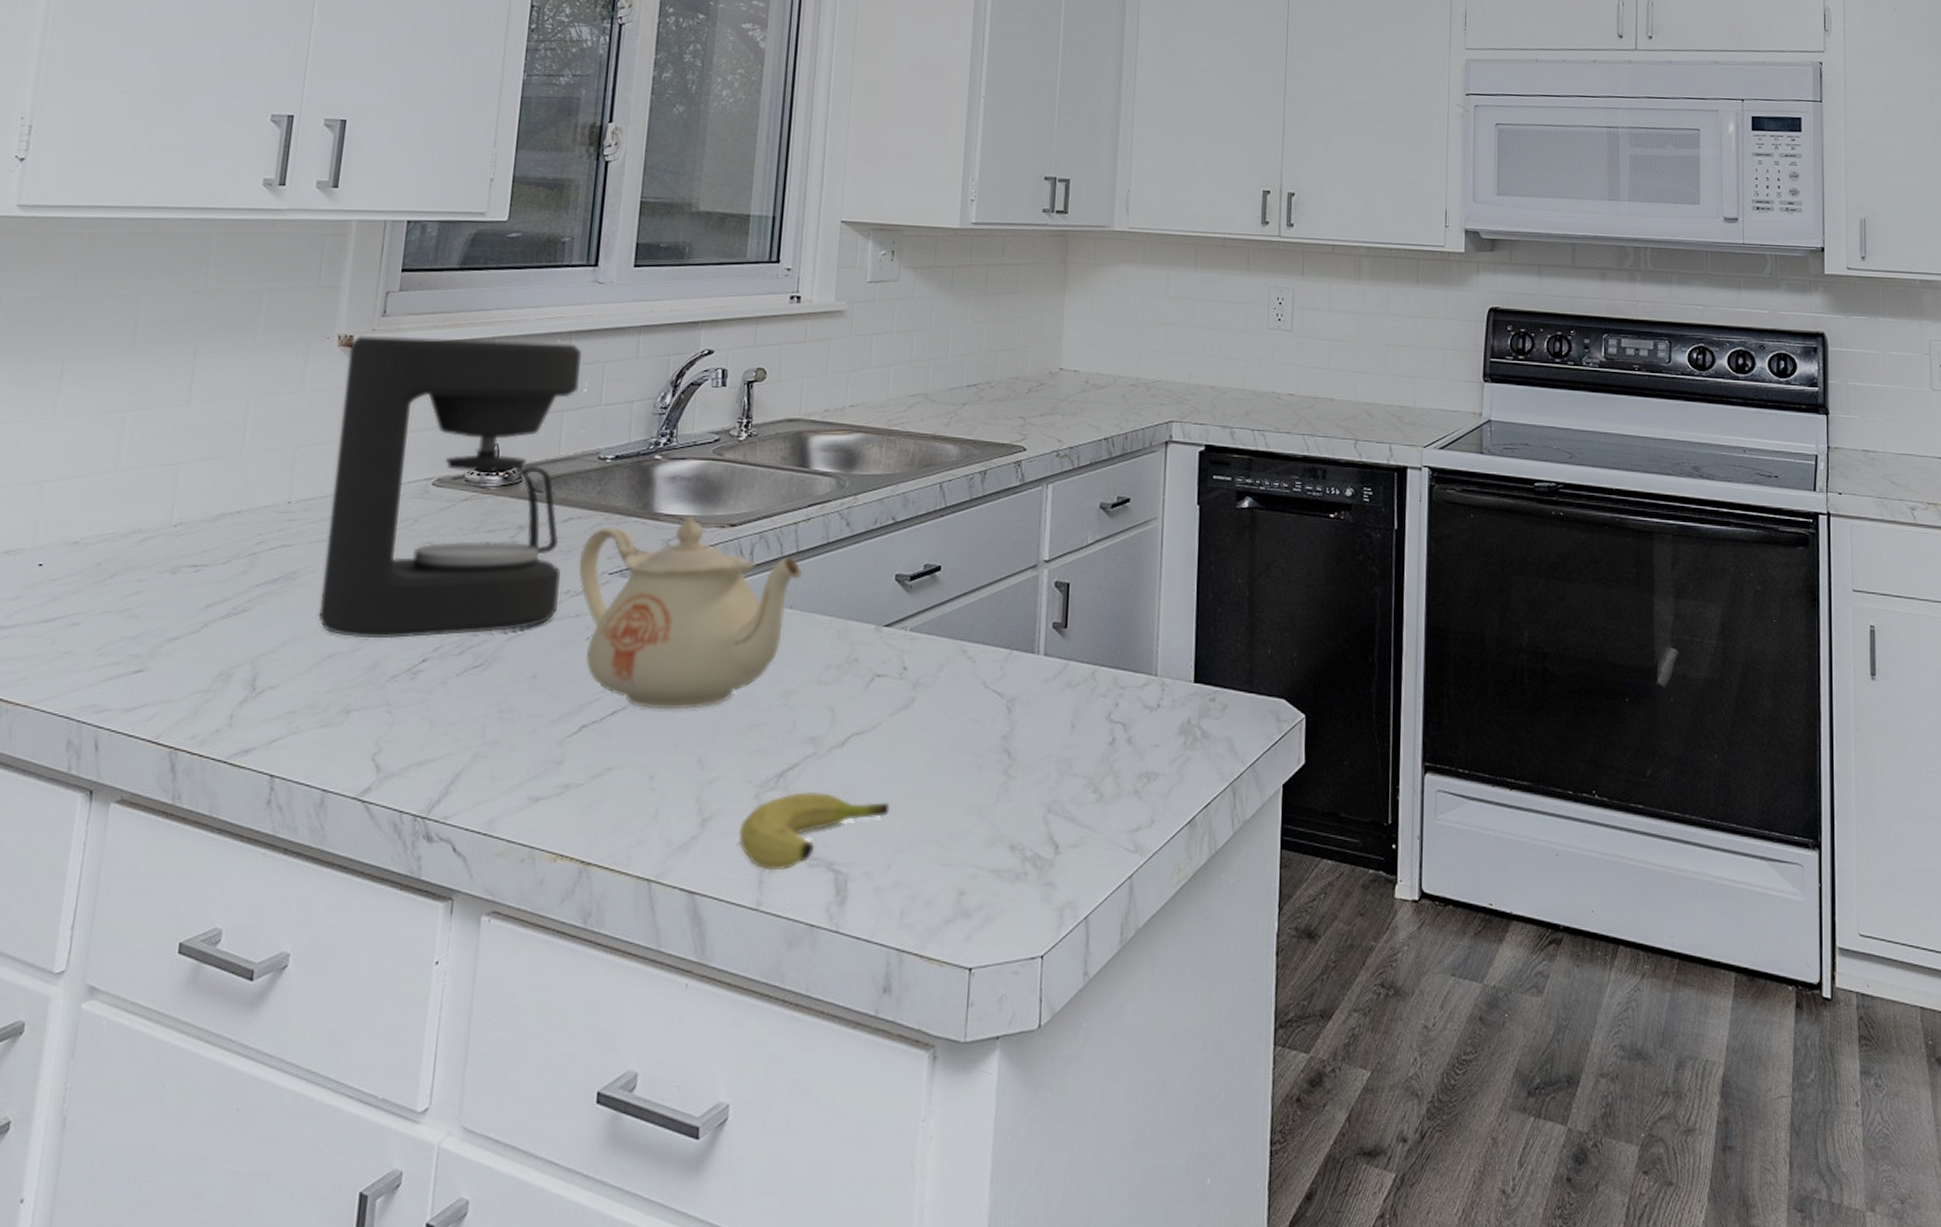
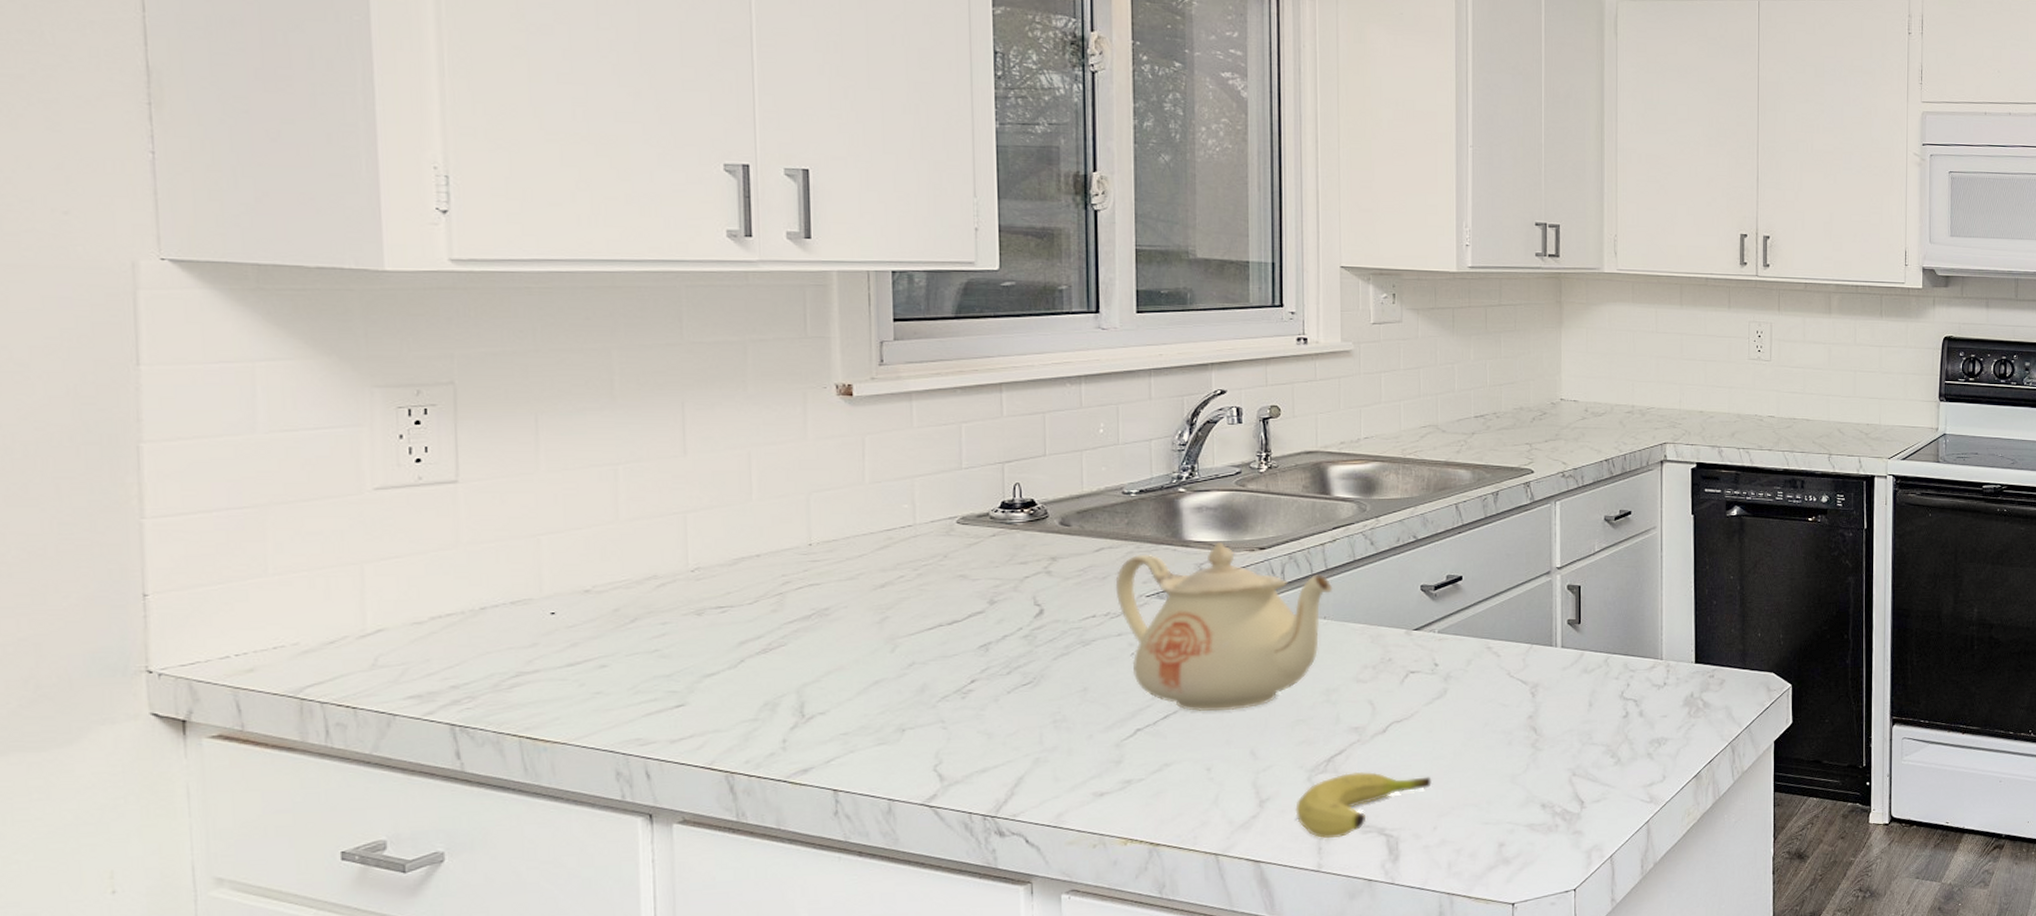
coffee maker: present [318,336,583,638] -> none [849,385,1099,664]

